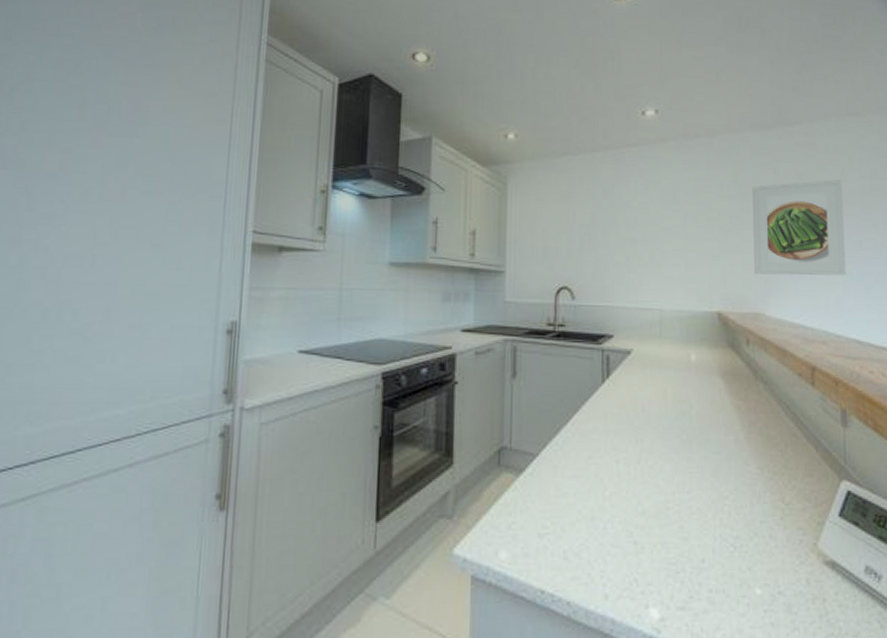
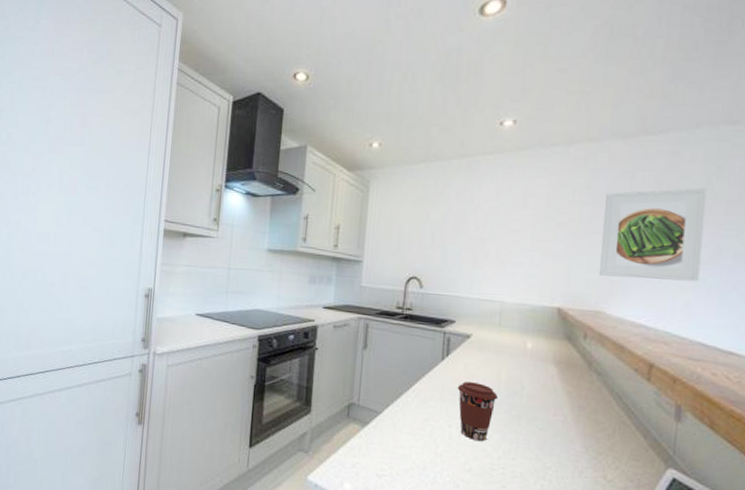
coffee cup: none [621,406,665,476] -> present [457,381,498,442]

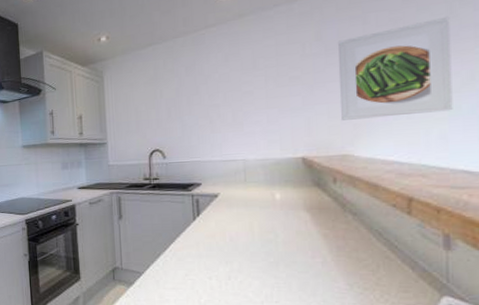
coffee cup: present [457,381,498,442] -> none [212,237,253,289]

